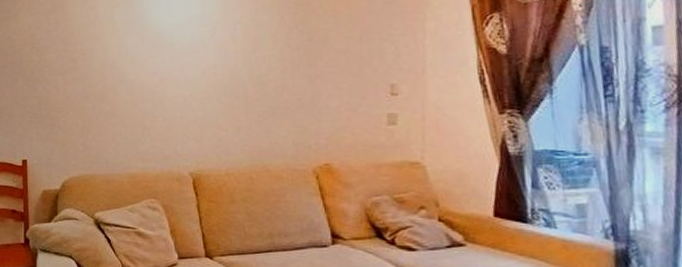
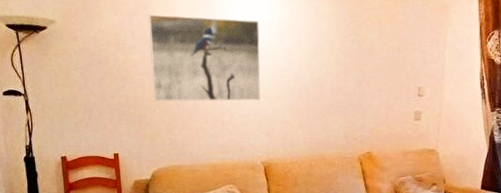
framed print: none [66,12,189,104] -> present [149,14,261,102]

